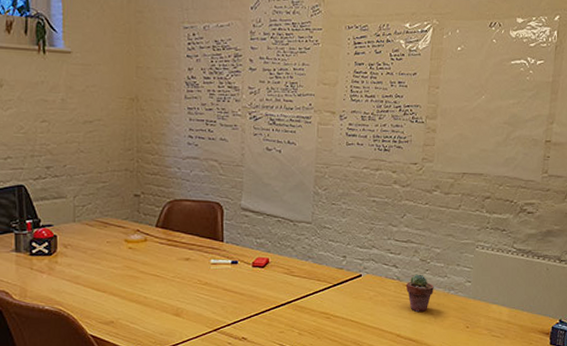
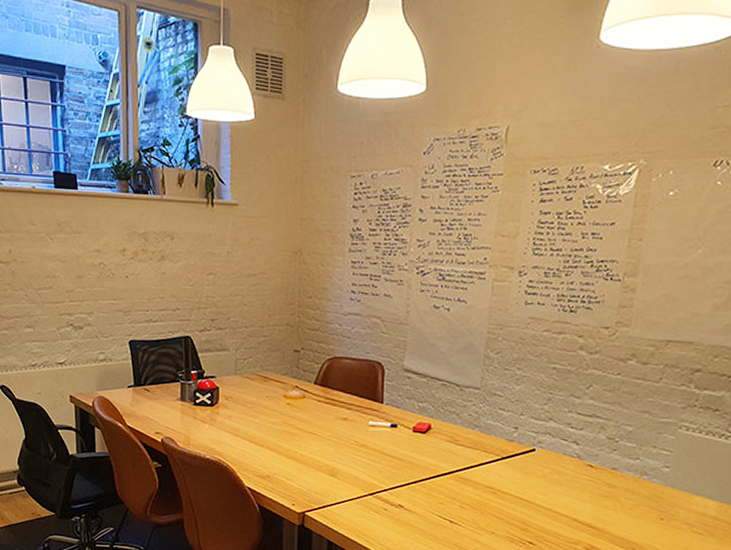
potted succulent: present [406,274,434,312] -> none [588,453,622,497]

